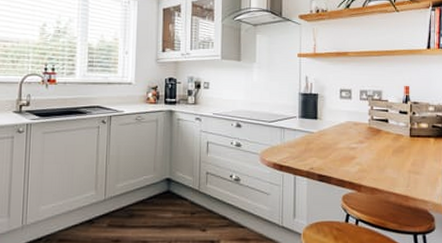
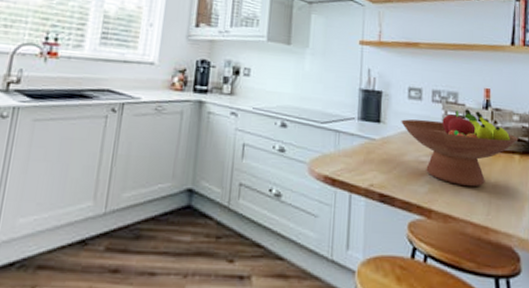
fruit bowl: none [334,104,433,166] -> present [401,109,519,187]

